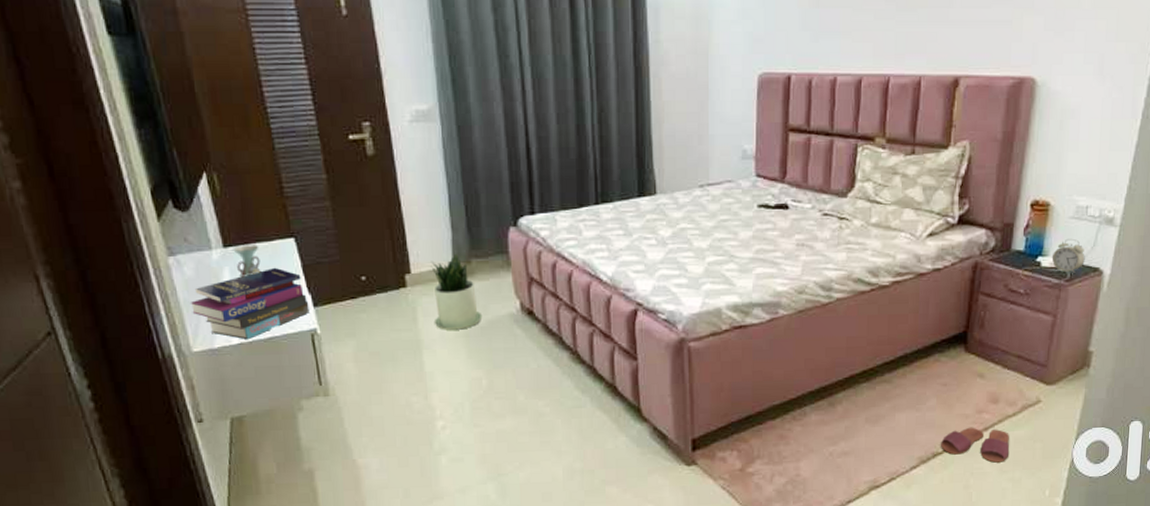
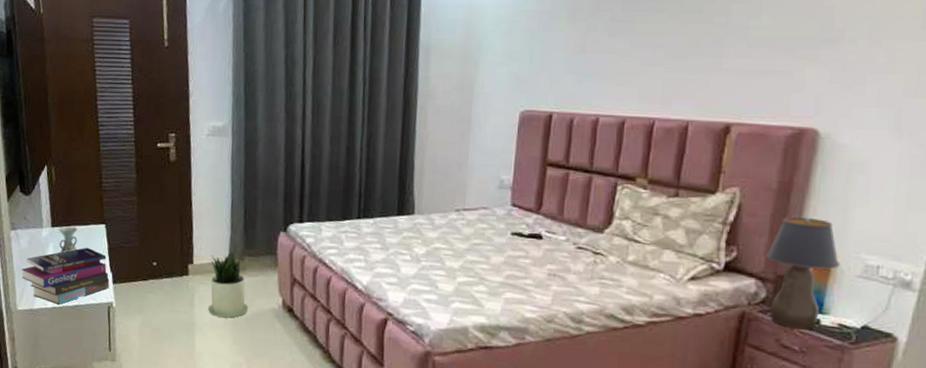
table lamp: none [993,165,1057,273] -> present [765,217,841,330]
alarm clock: present [1051,238,1085,273] -> none [833,298,875,336]

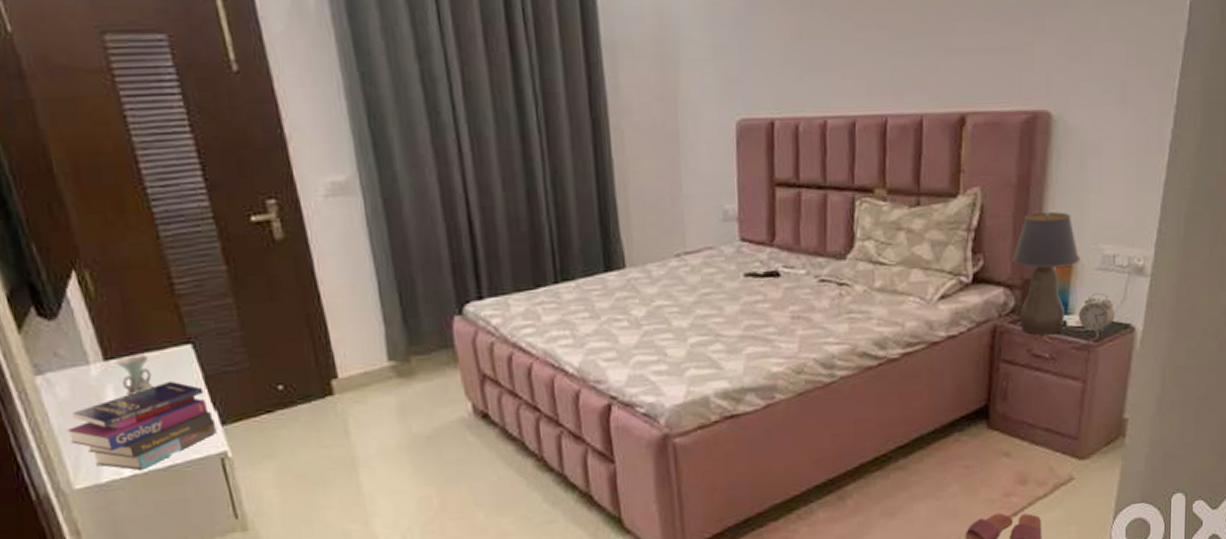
planter: present [207,251,249,318] -> none [363,352,428,443]
alarm clock: none [833,298,875,336] -> present [1078,292,1115,332]

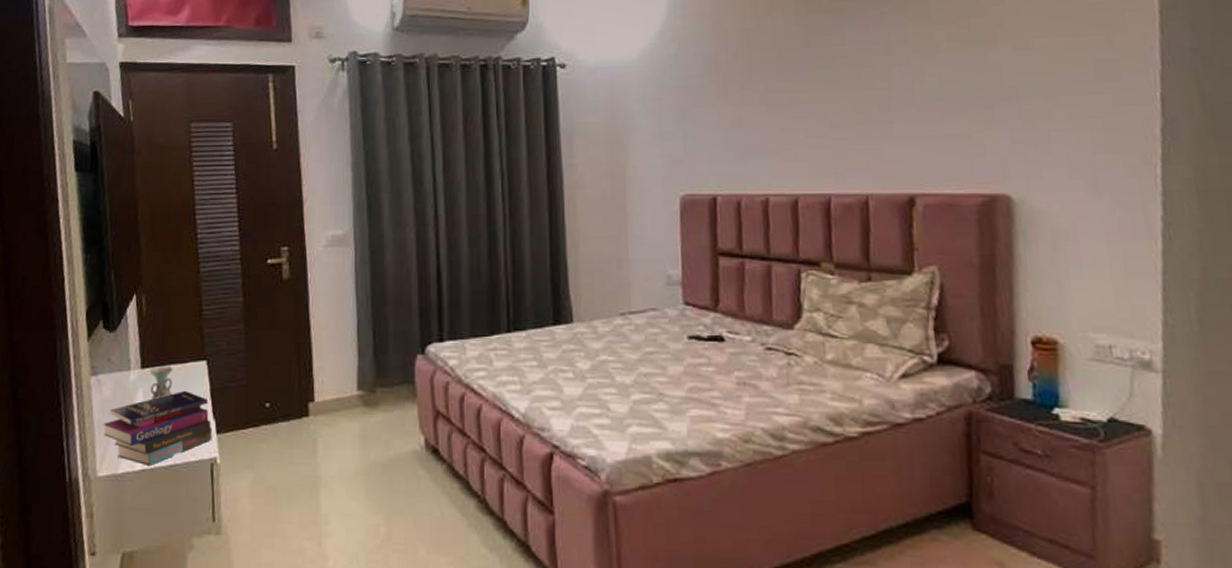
table lamp: present [1010,211,1081,335] -> none [981,294,1068,428]
alarm clock: present [1078,292,1115,332] -> none [1073,385,1122,431]

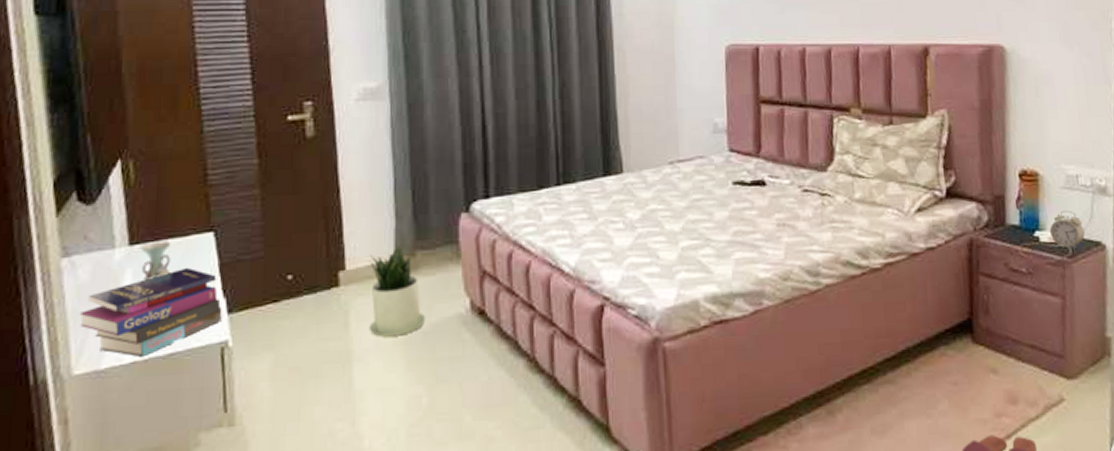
planter: none [333,383,385,467] -> present [368,246,426,337]
alarm clock: none [1073,385,1122,431] -> present [1049,210,1085,248]

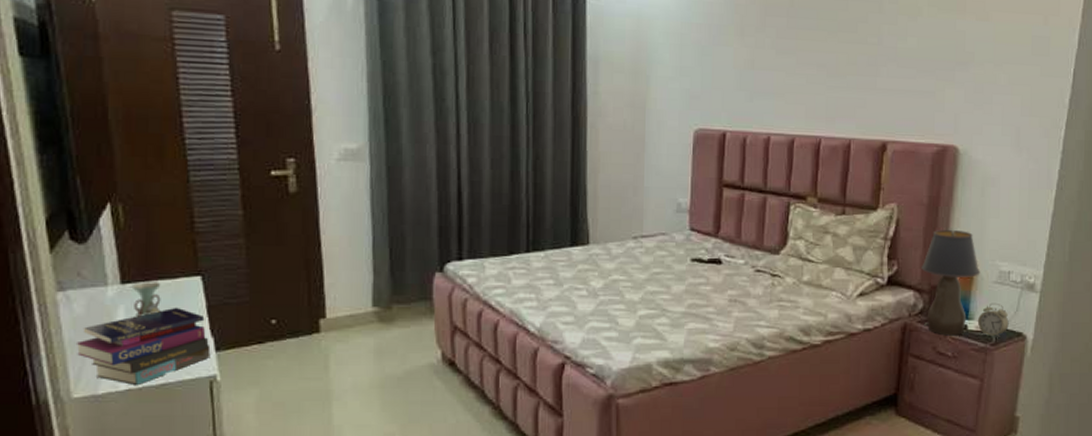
planter: present [368,246,426,337] -> none [347,299,400,380]
table lamp: none [980,133,1046,250] -> present [920,229,981,336]

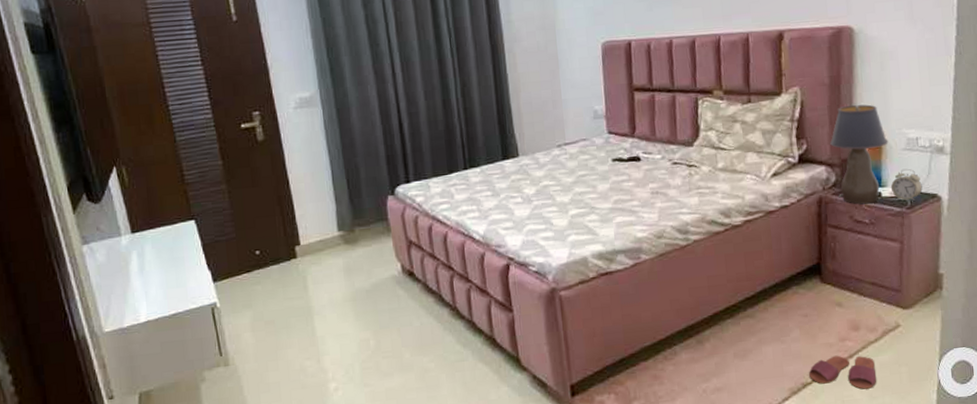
books: present [75,307,211,385] -> none [102,248,210,317]
decorative vase: present [131,282,161,317] -> none [140,229,166,260]

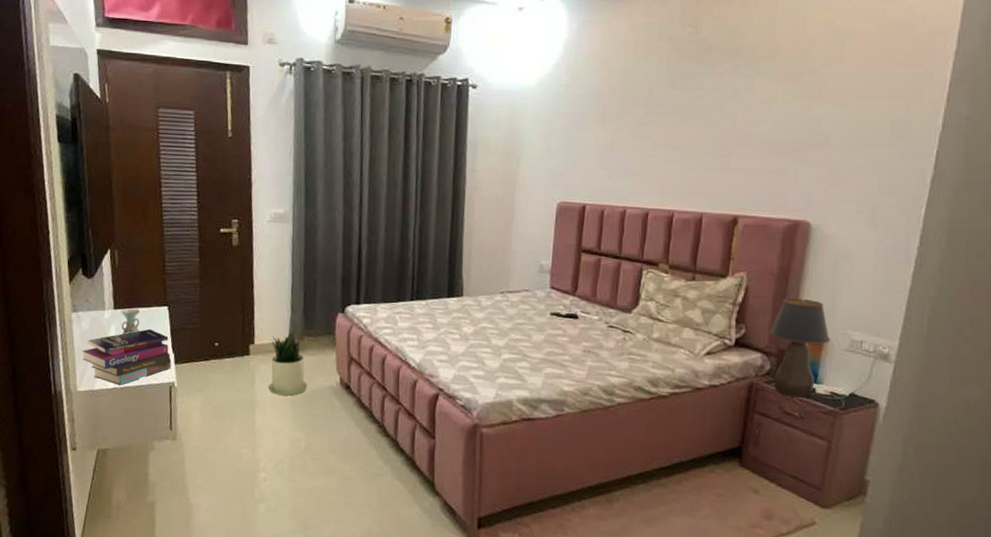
books: none [102,248,210,317] -> present [82,328,172,385]
decorative vase: none [140,229,166,260] -> present [120,309,141,335]
planter: none [319,224,367,296] -> present [268,332,308,396]
alarm clock: present [890,168,923,201] -> none [826,369,860,403]

